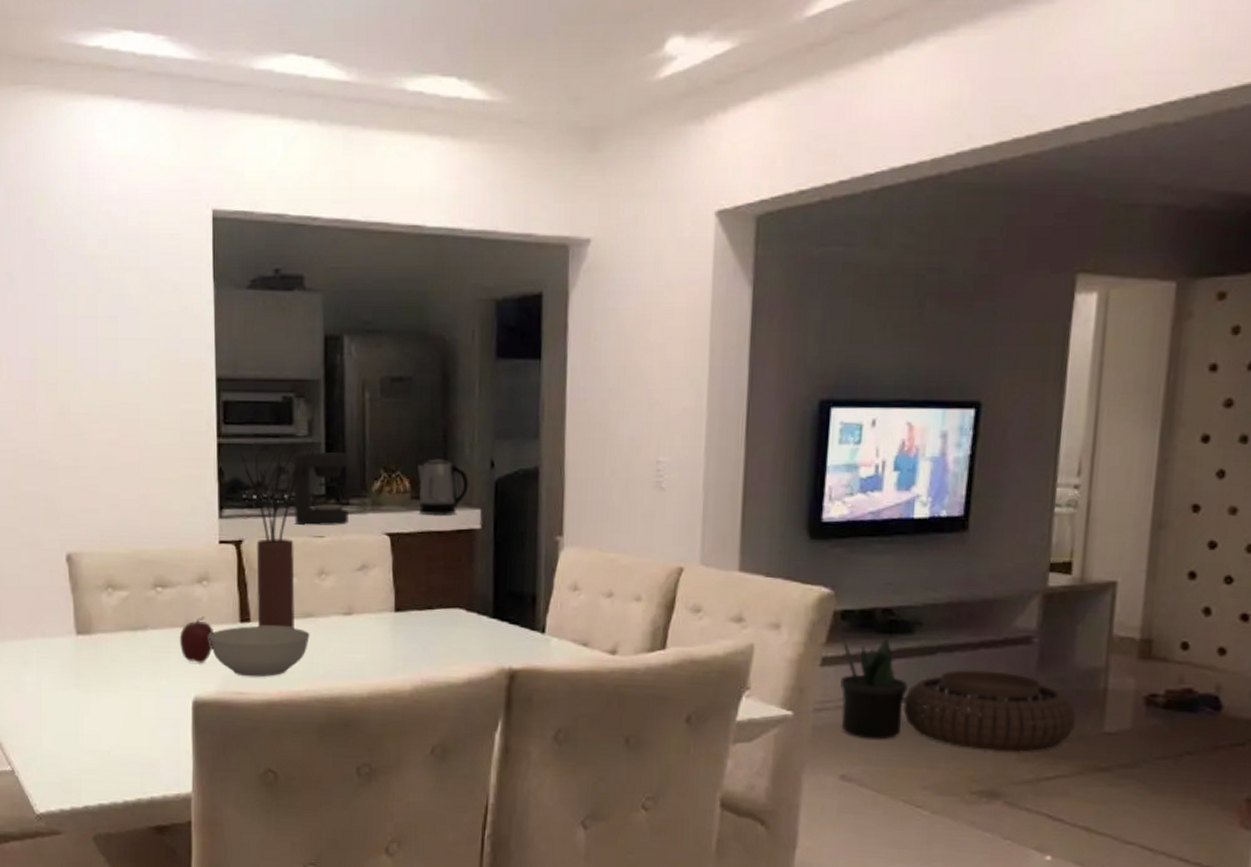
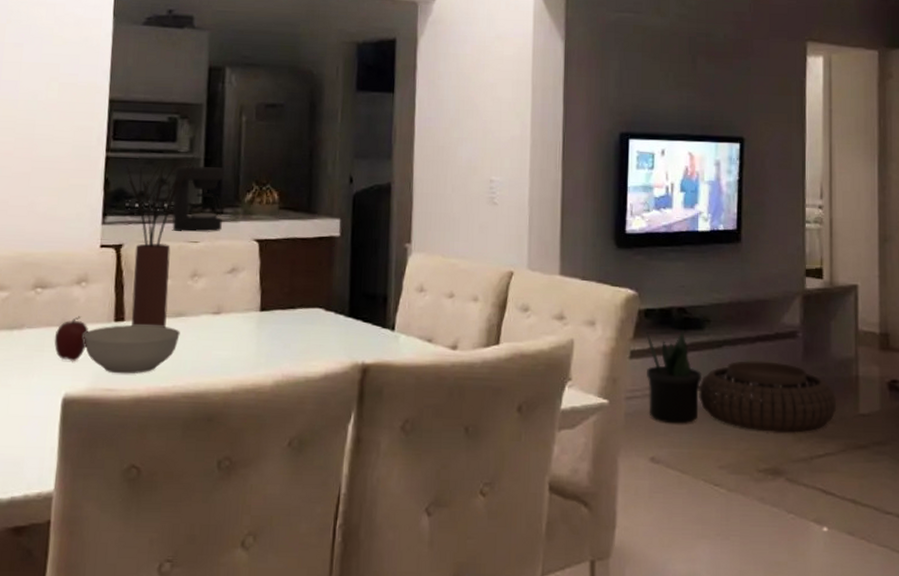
kettle: present [418,459,469,515] -> none [285,174,331,224]

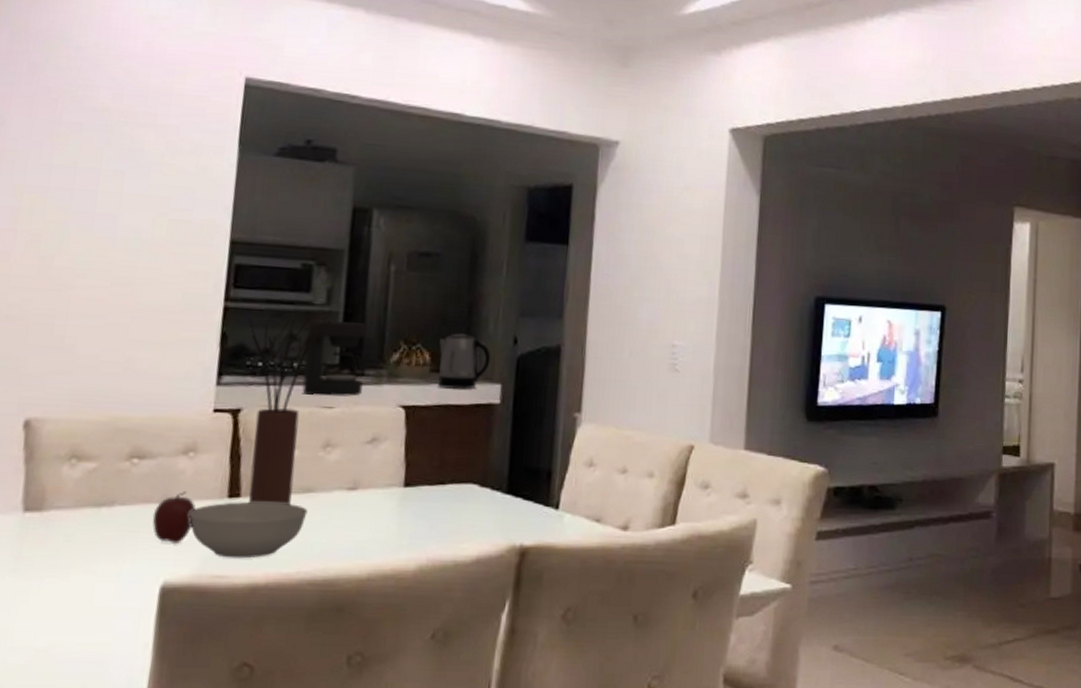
kettle: none [285,174,331,224] -> present [437,333,491,389]
planter: present [646,330,703,424] -> none [833,510,892,610]
pouf: present [699,361,837,433] -> none [887,542,1029,618]

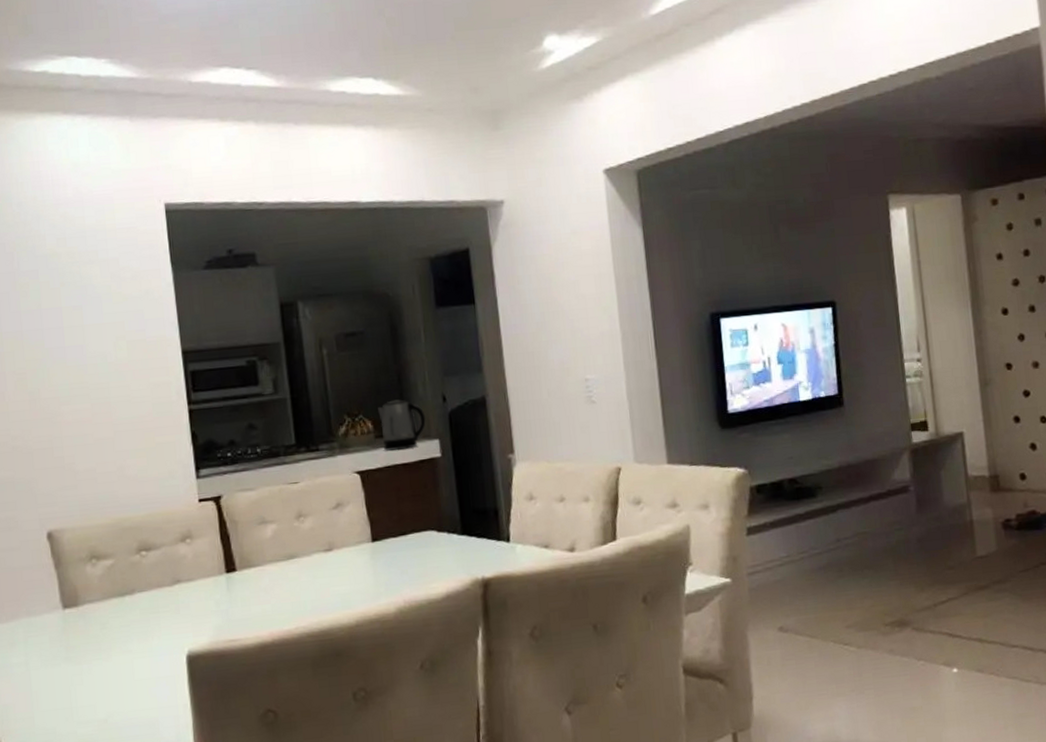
fruit: present [152,491,197,544] -> none [167,573,202,618]
bowl: present [188,501,308,559] -> none [196,570,295,624]
vase: present [248,309,332,505] -> none [211,396,282,576]
coffee maker: present [302,320,369,398] -> none [262,404,320,476]

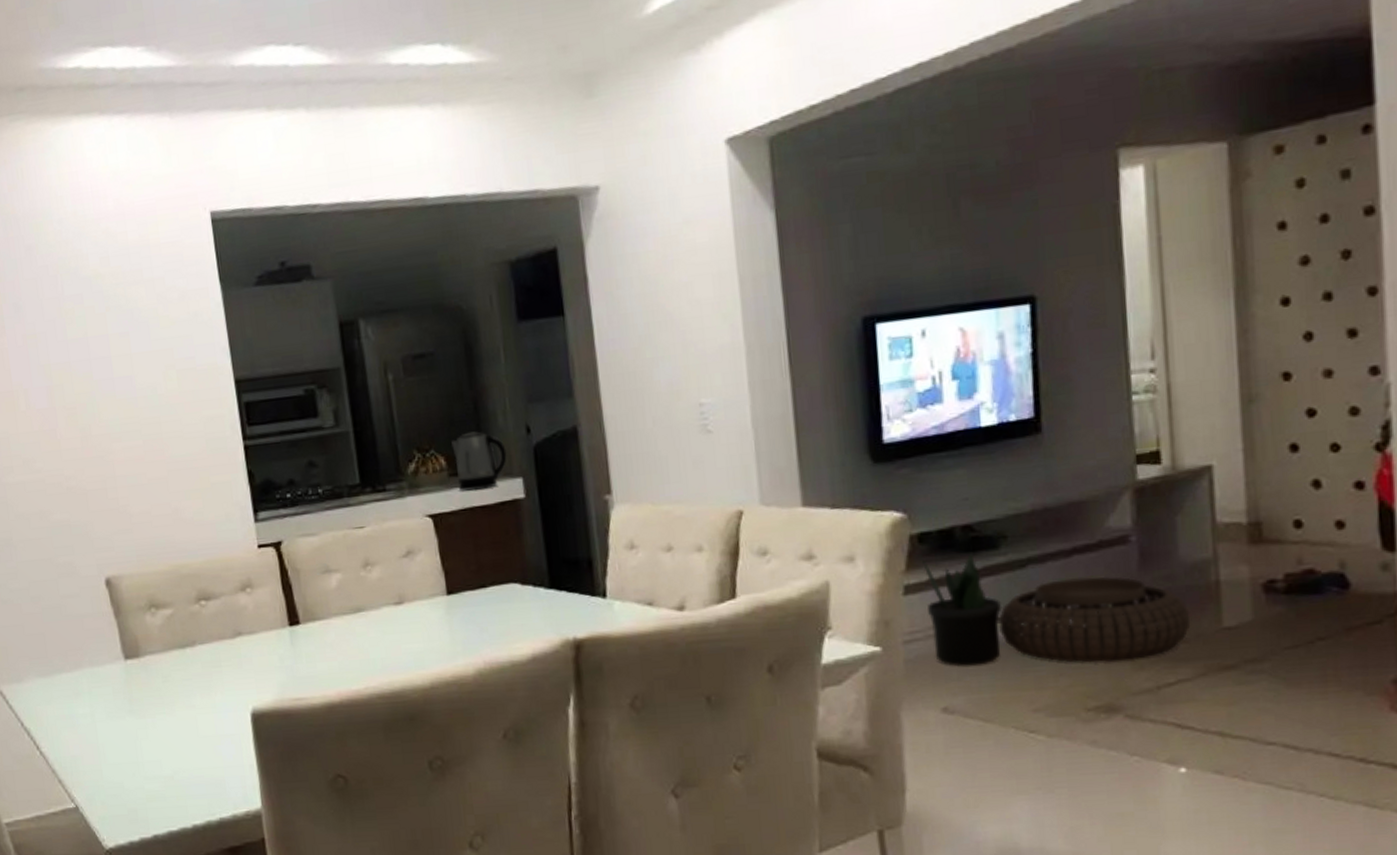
planter: none [760,501,821,592] -> present [922,553,1003,666]
pouf: none [818,518,955,587] -> present [998,576,1191,663]

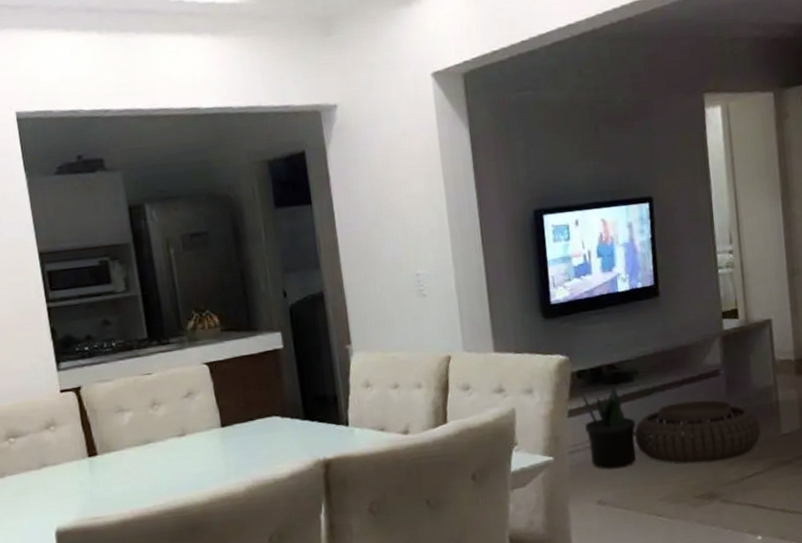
kettle: present [451,431,507,491] -> none [223,295,269,343]

